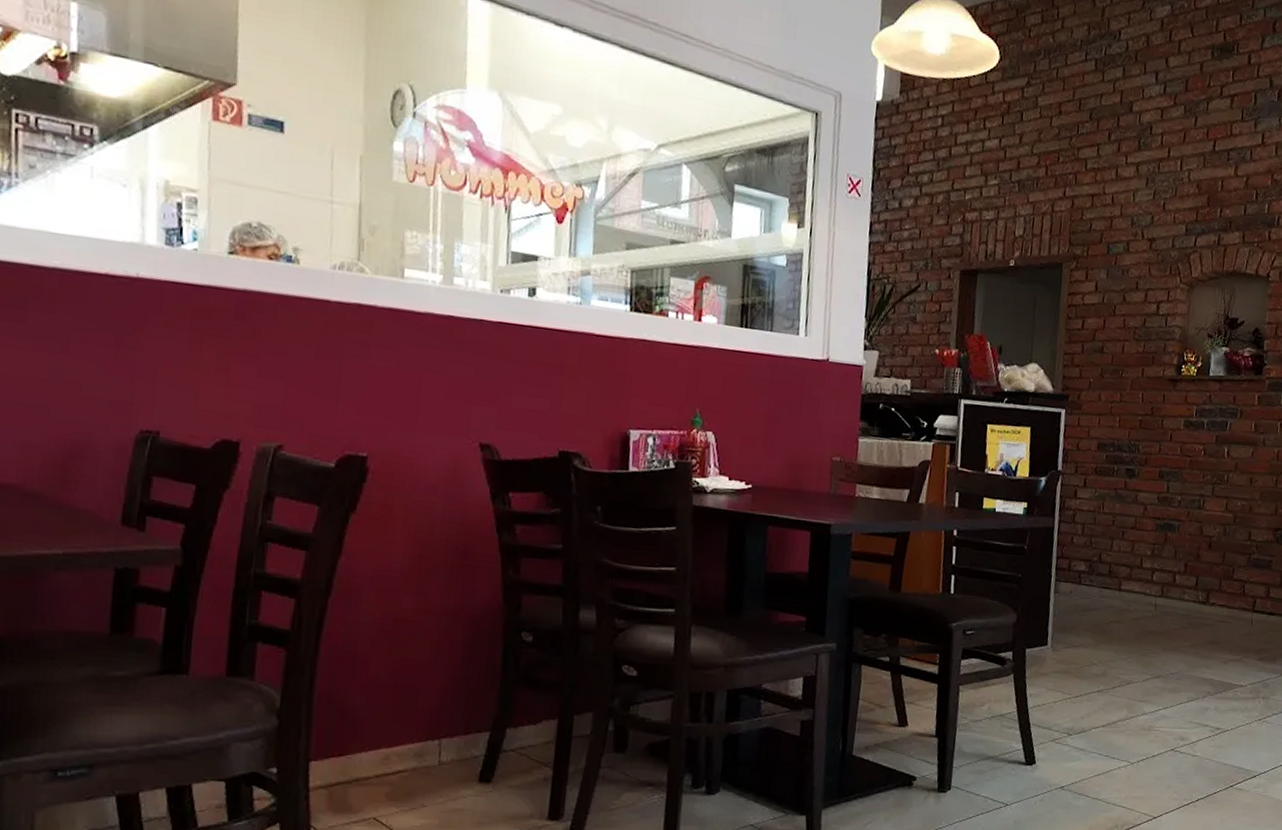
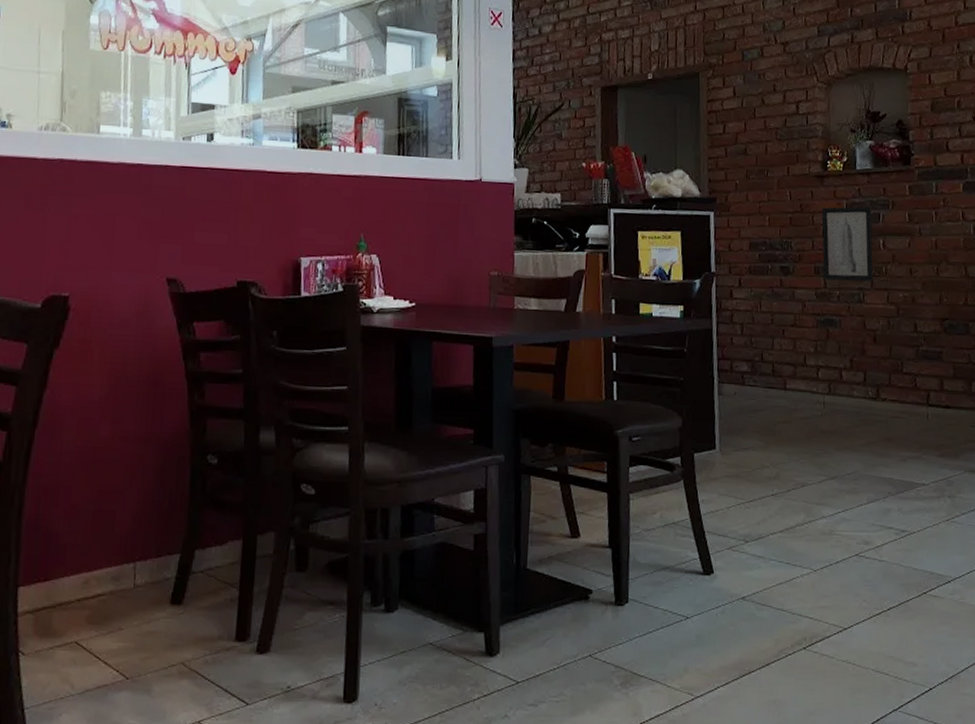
wall art: none [1166,411,1221,489] -> present [821,206,874,282]

